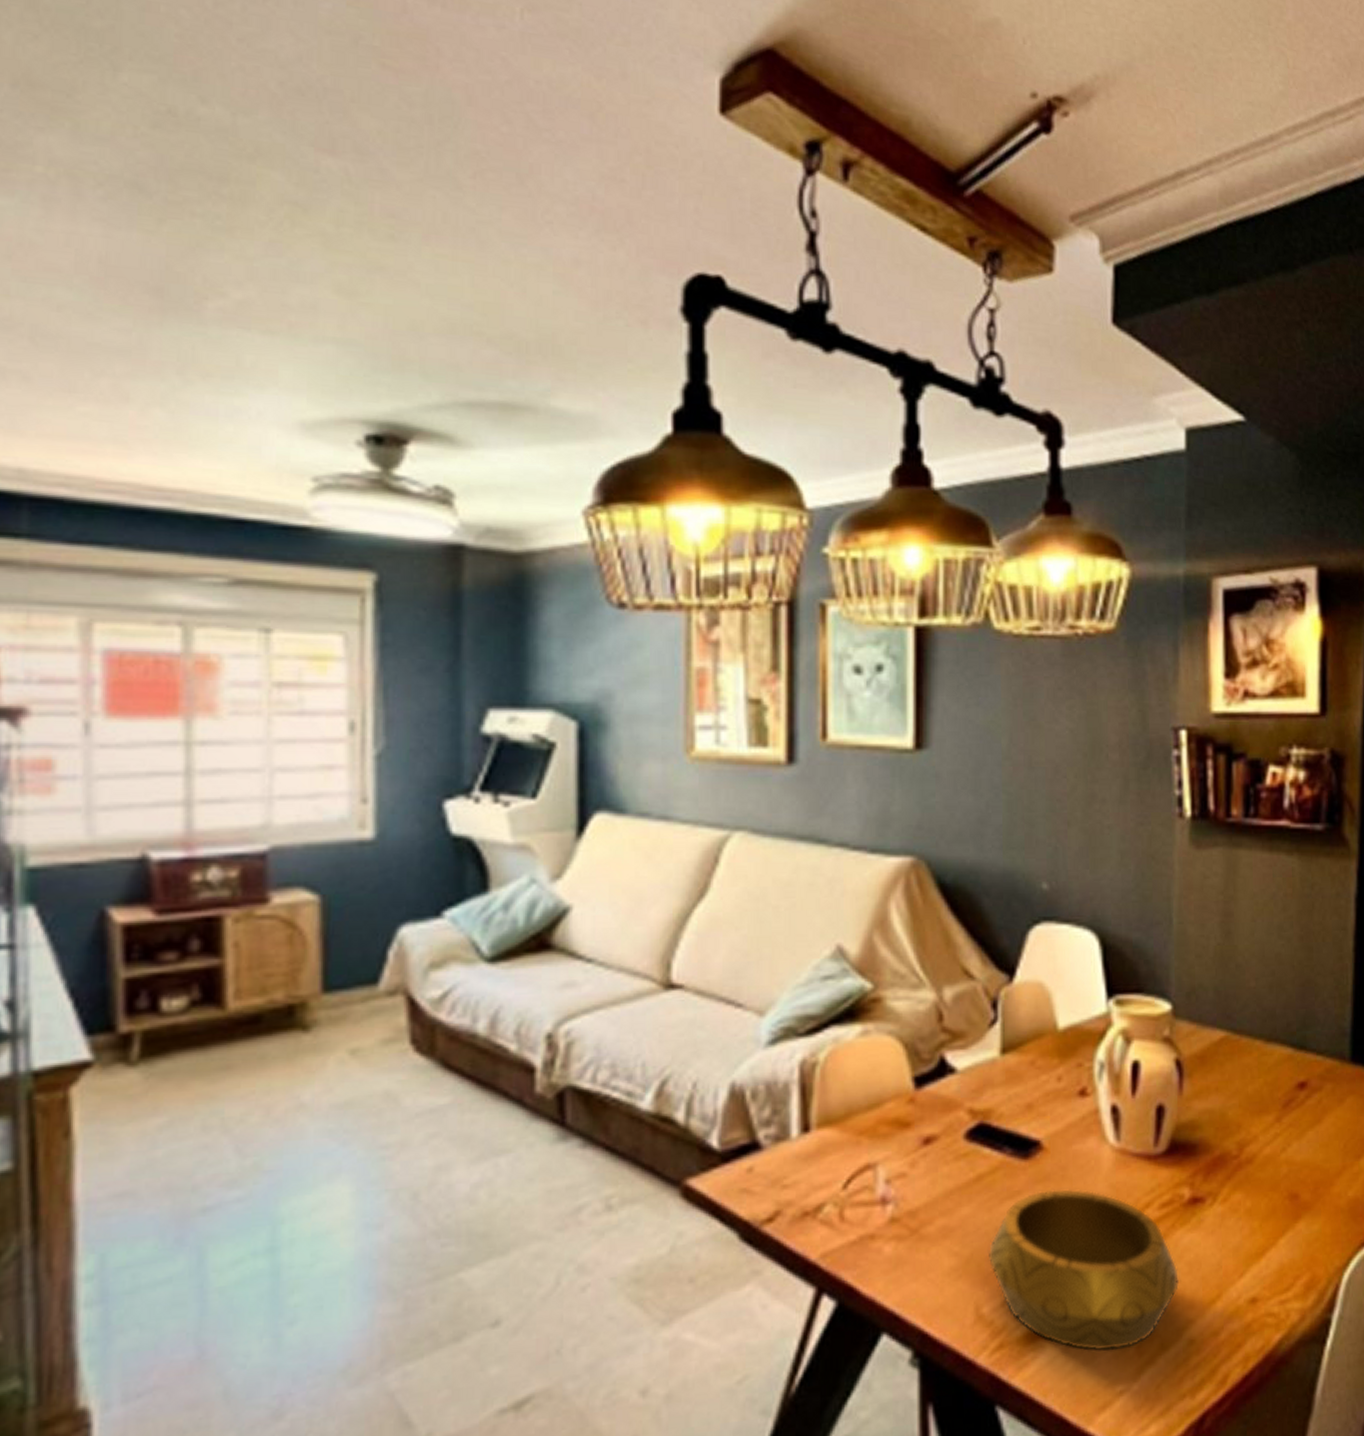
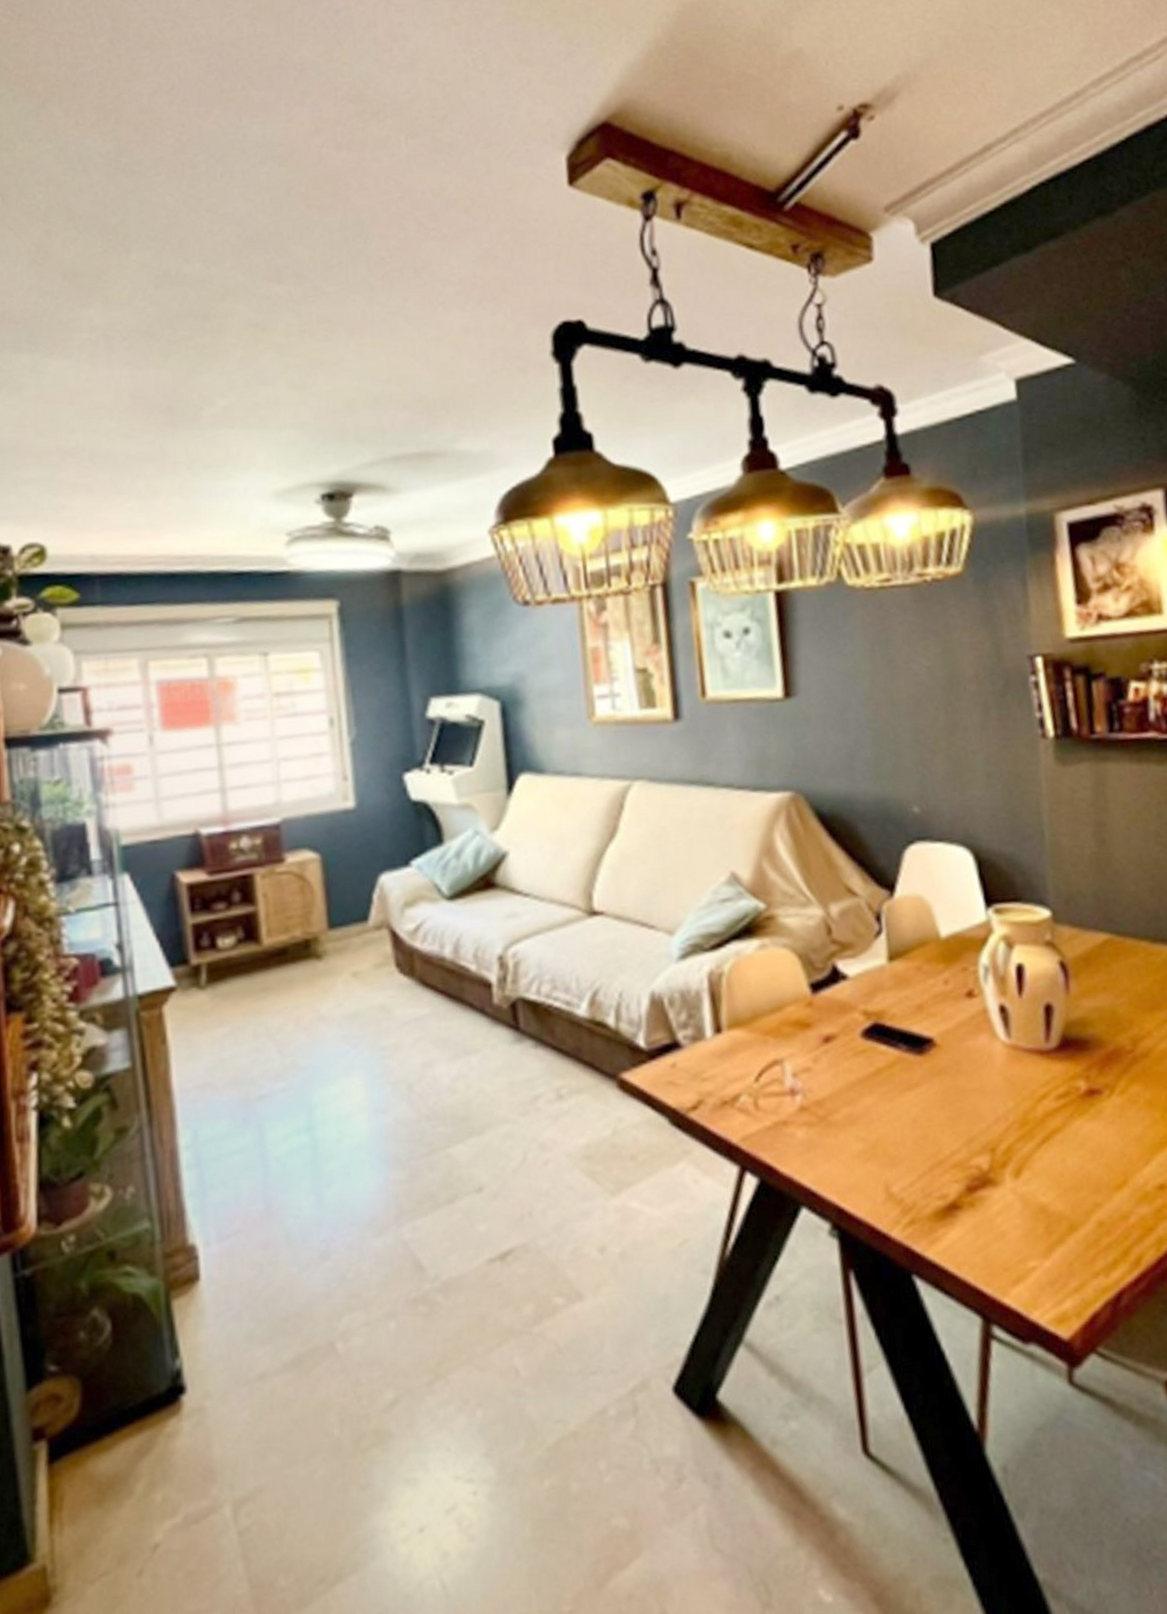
decorative bowl: present [987,1189,1179,1351] -> none [892,1081,1083,1230]

